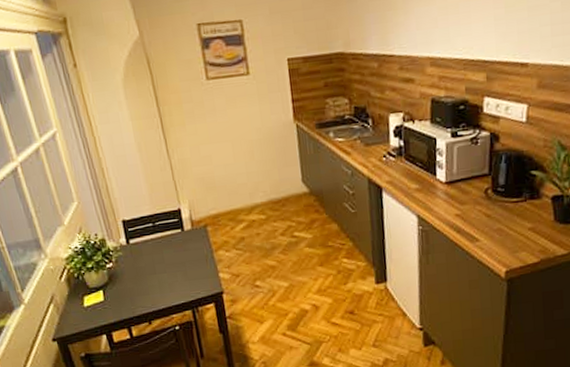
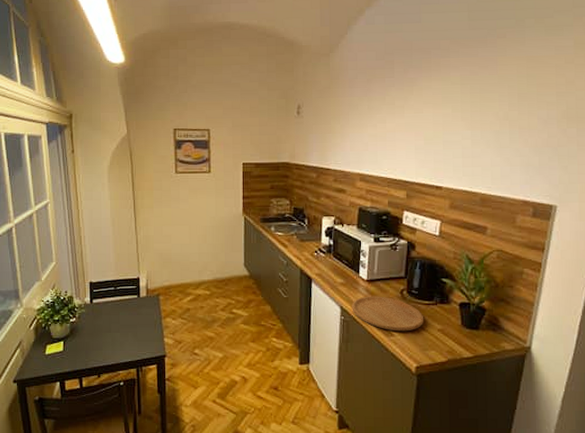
cutting board: none [430,198,513,236] -> present [352,296,424,332]

